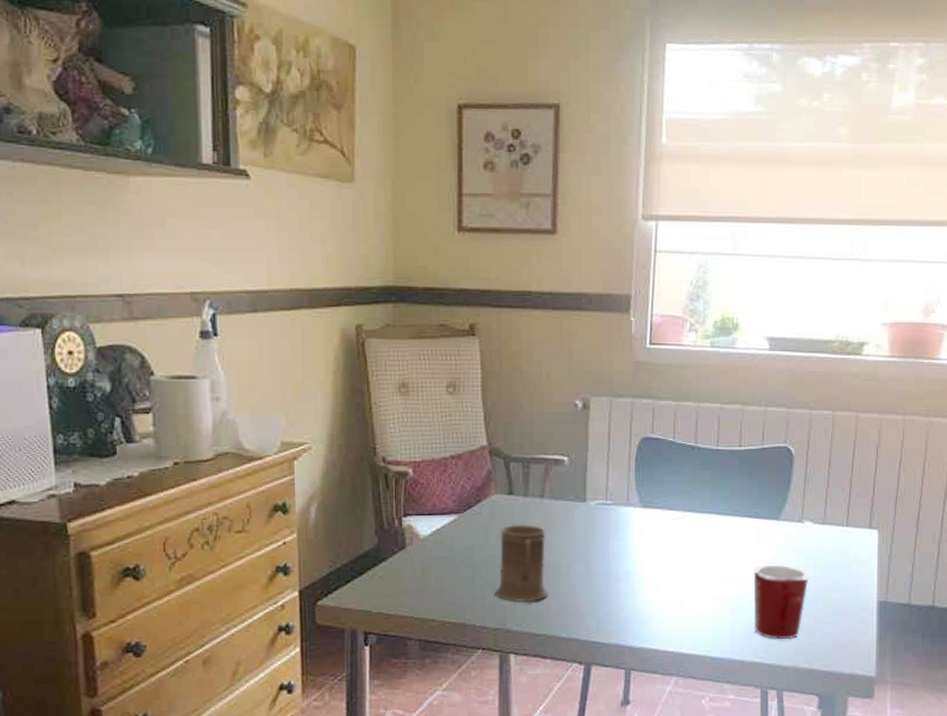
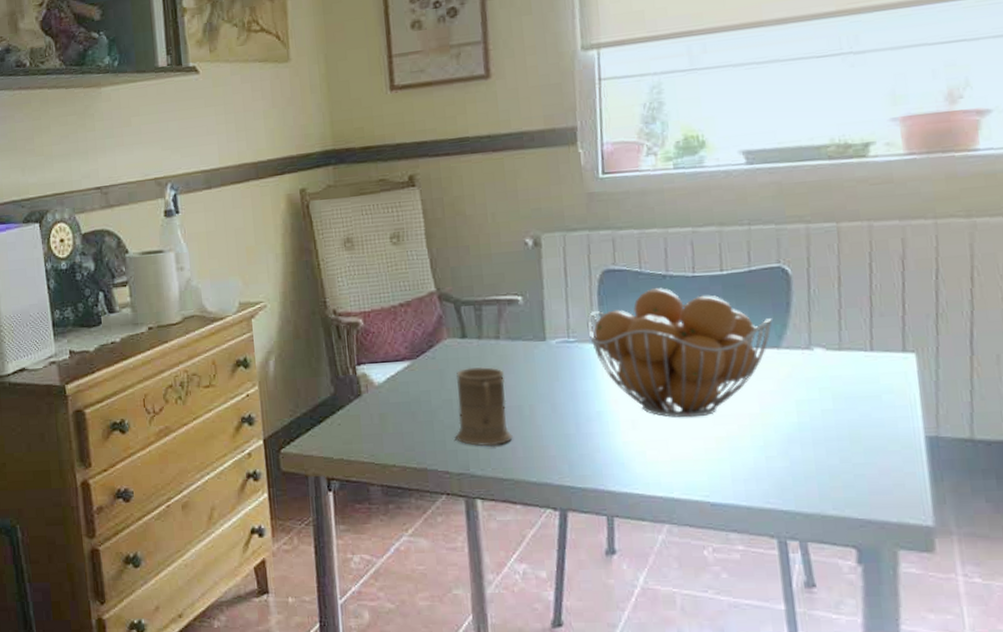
fruit basket: none [624,458,775,580] -> present [587,288,772,418]
mug: present [753,564,809,640] -> none [753,397,827,483]

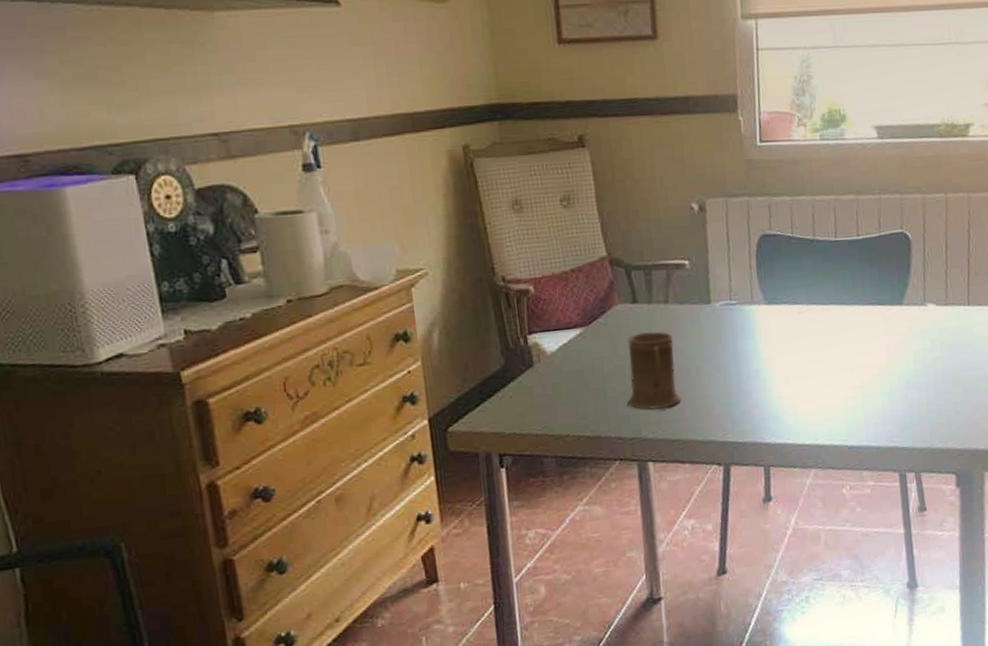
fruit basket: present [587,288,772,418] -> none [746,251,897,371]

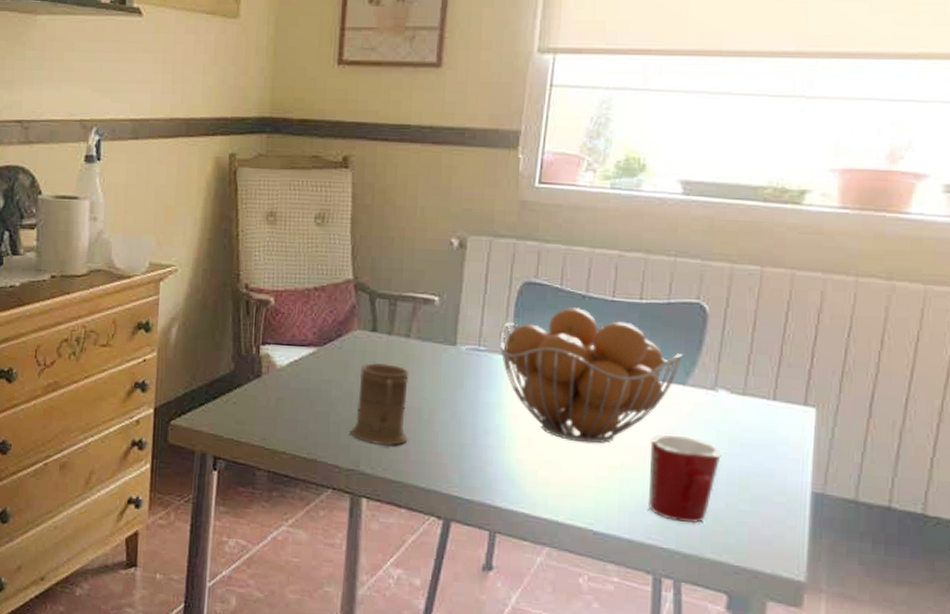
fruit basket: none [746,251,897,371] -> present [499,307,683,444]
mug: none [881,348,936,423] -> present [647,433,722,524]

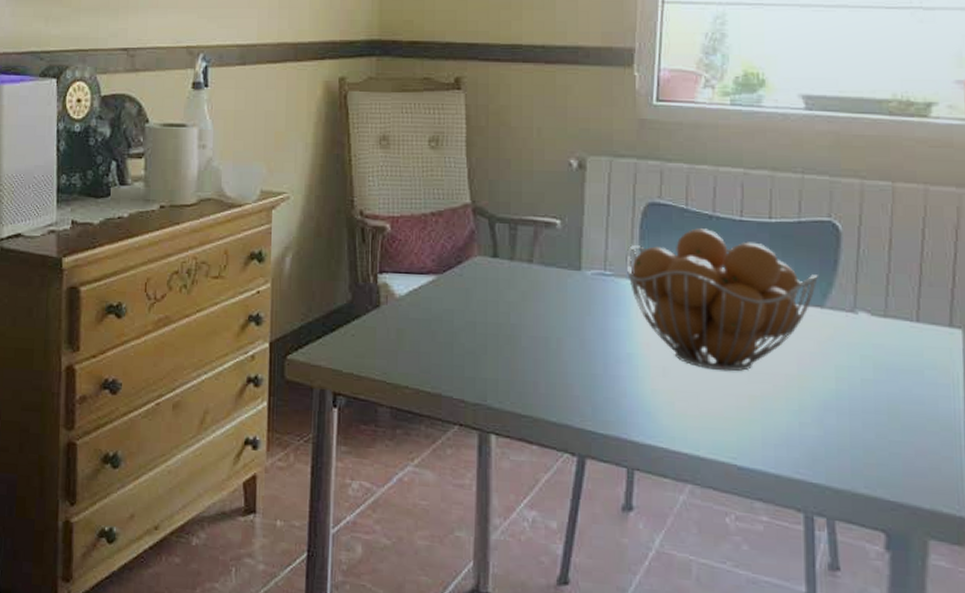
mug: present [351,362,409,446] -> none [476,289,536,378]
mug: present [647,433,722,524] -> none [791,360,867,456]

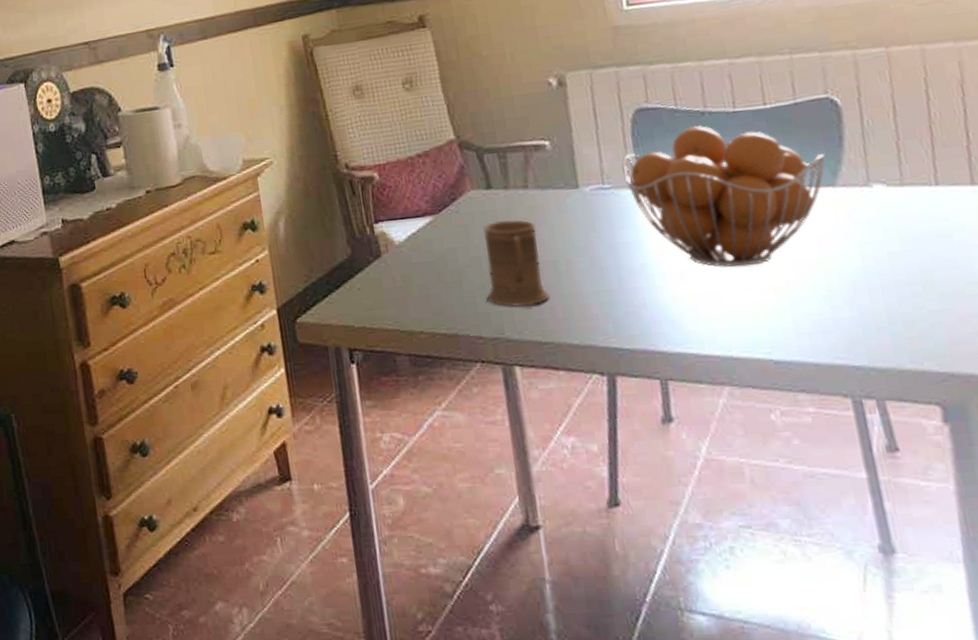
mug: none [476,289,536,378] -> present [483,219,550,307]

